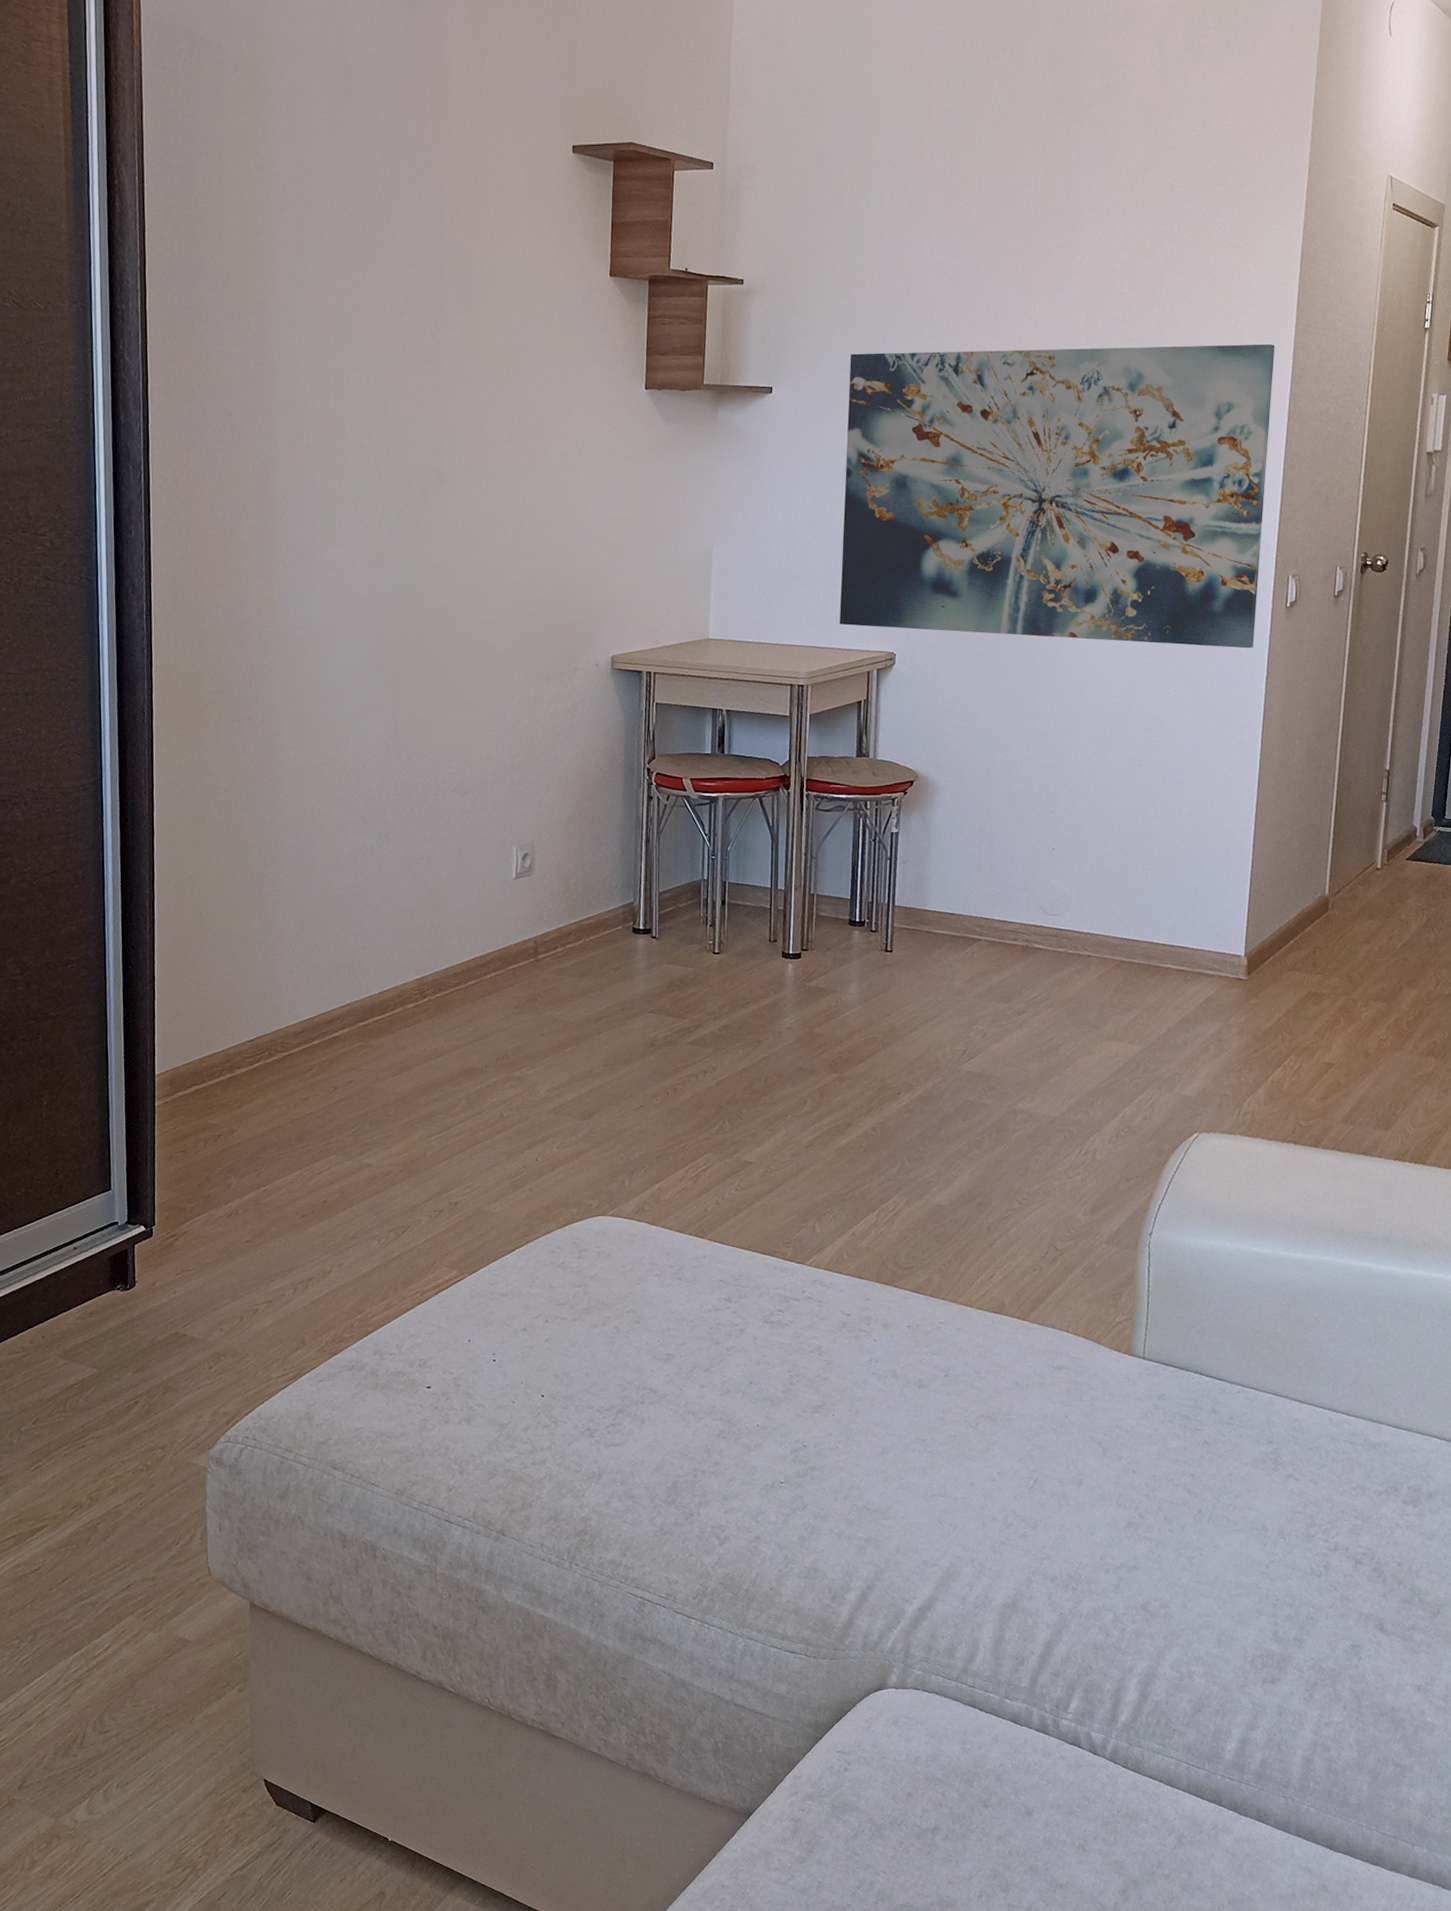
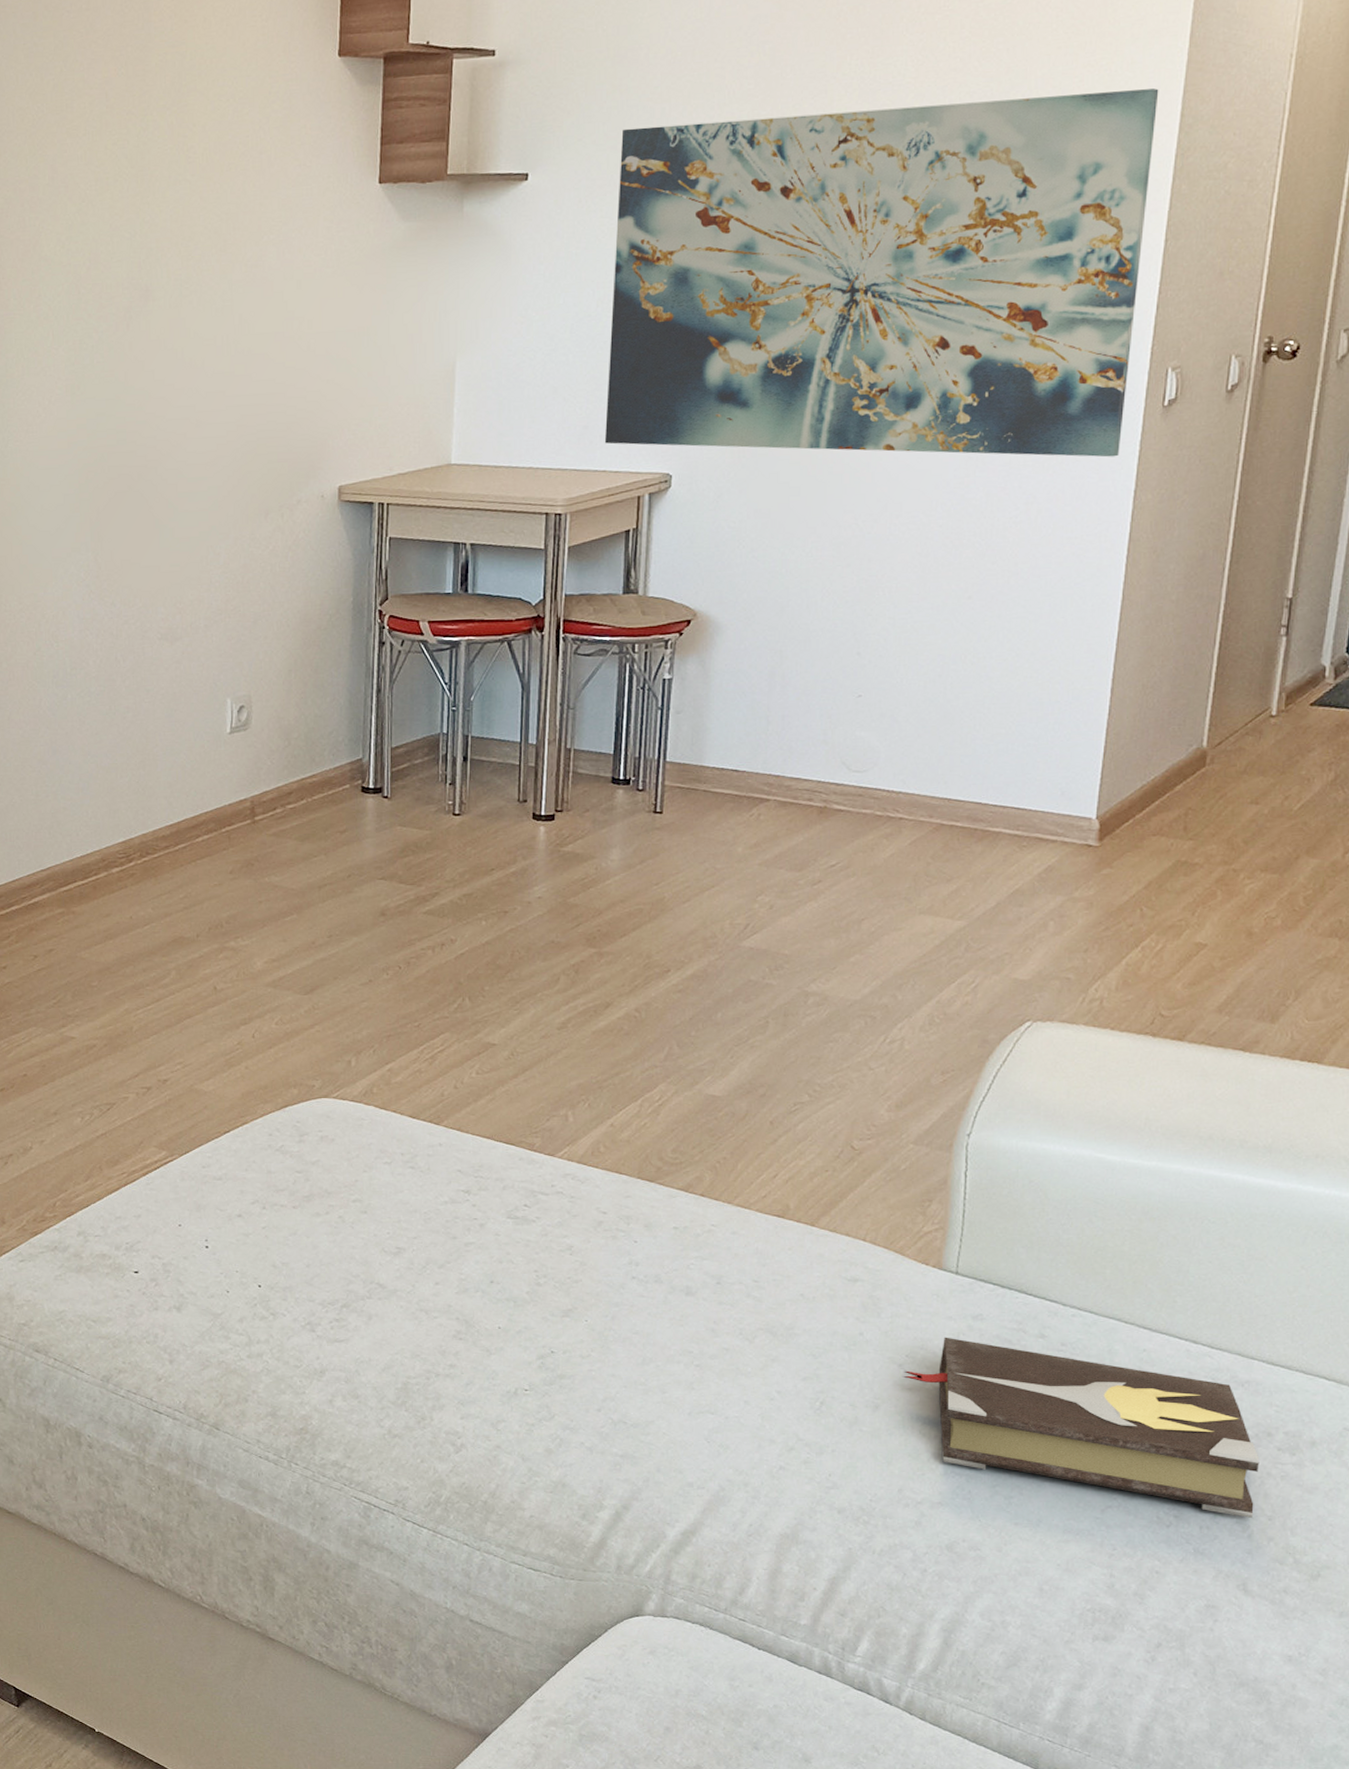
hardback book: none [1102,1416,1389,1565] -> present [903,1337,1260,1518]

